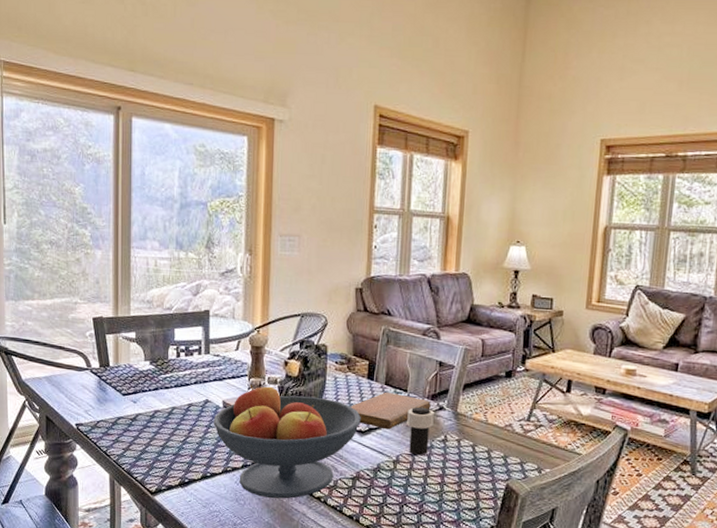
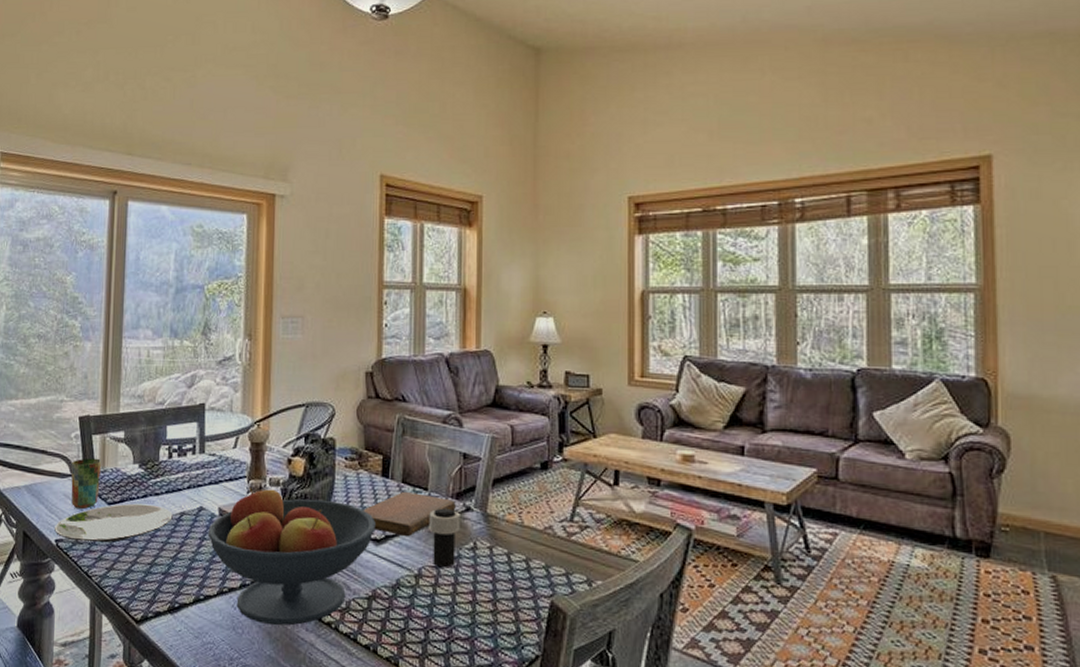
plate: none [75,395,182,428] -> present [54,503,173,543]
cup: none [87,354,116,399] -> present [71,458,102,510]

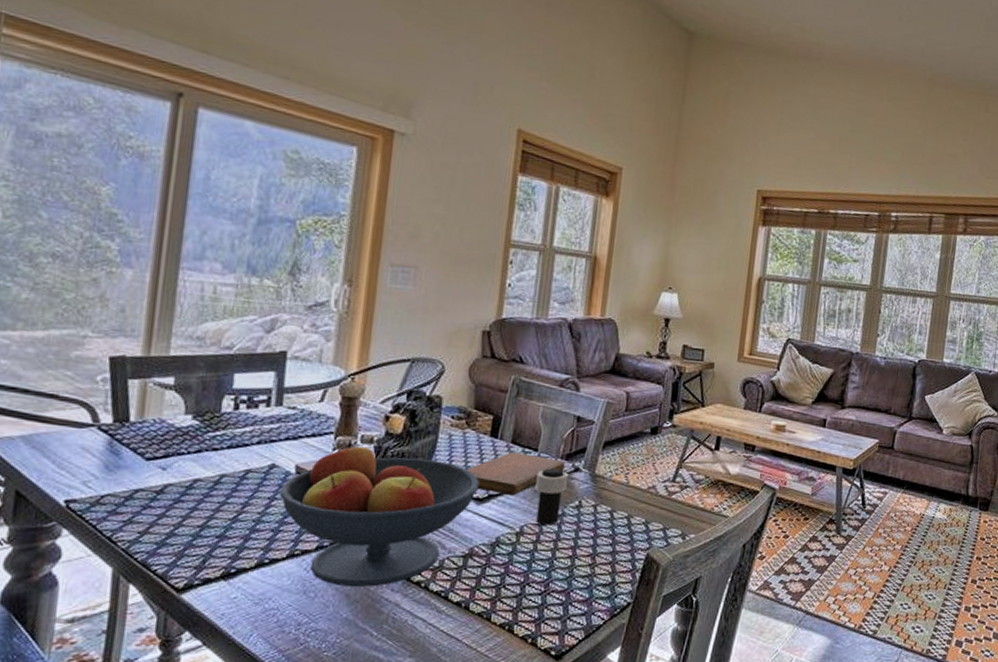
plate: present [54,503,173,543] -> none [64,459,235,504]
cup: present [71,458,102,510] -> none [92,405,140,465]

